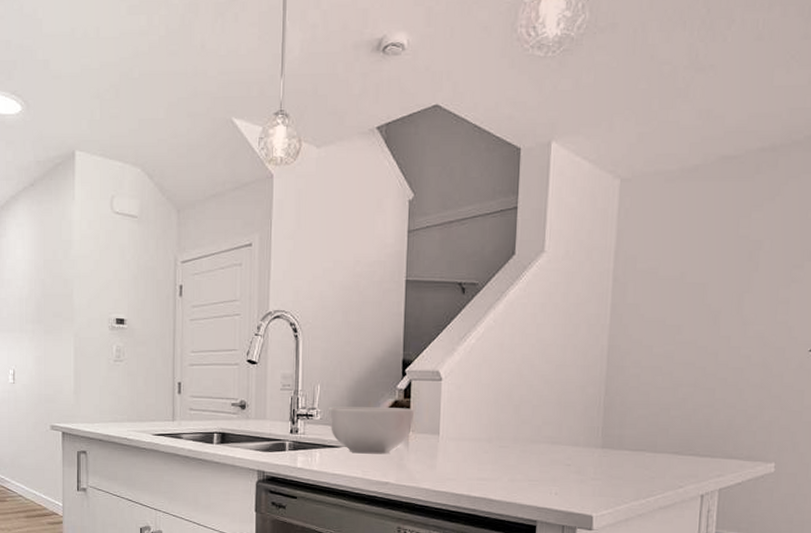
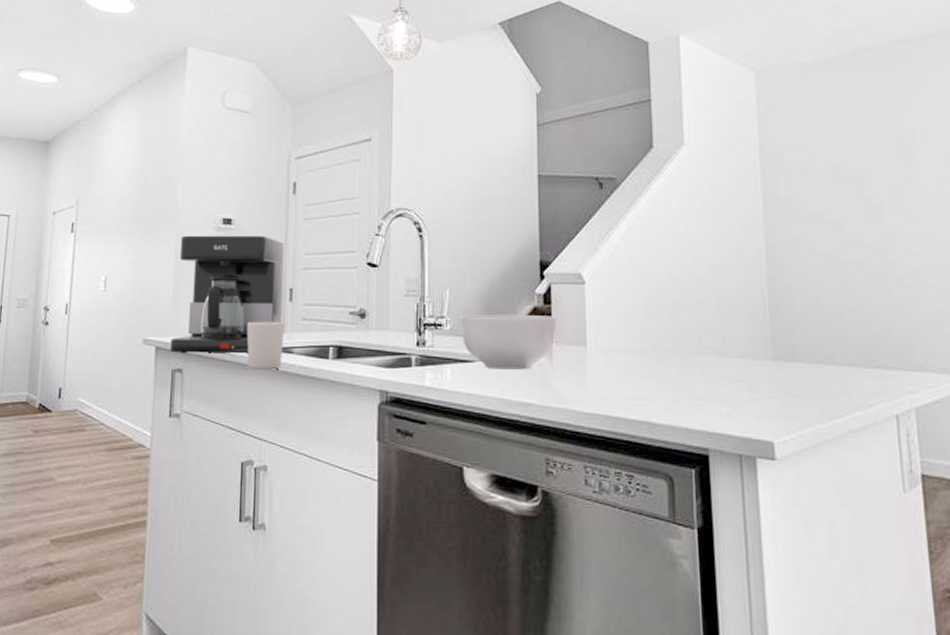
coffee maker: none [75,334,172,439] -> present [170,235,284,354]
mug: none [141,411,174,453] -> present [246,321,284,370]

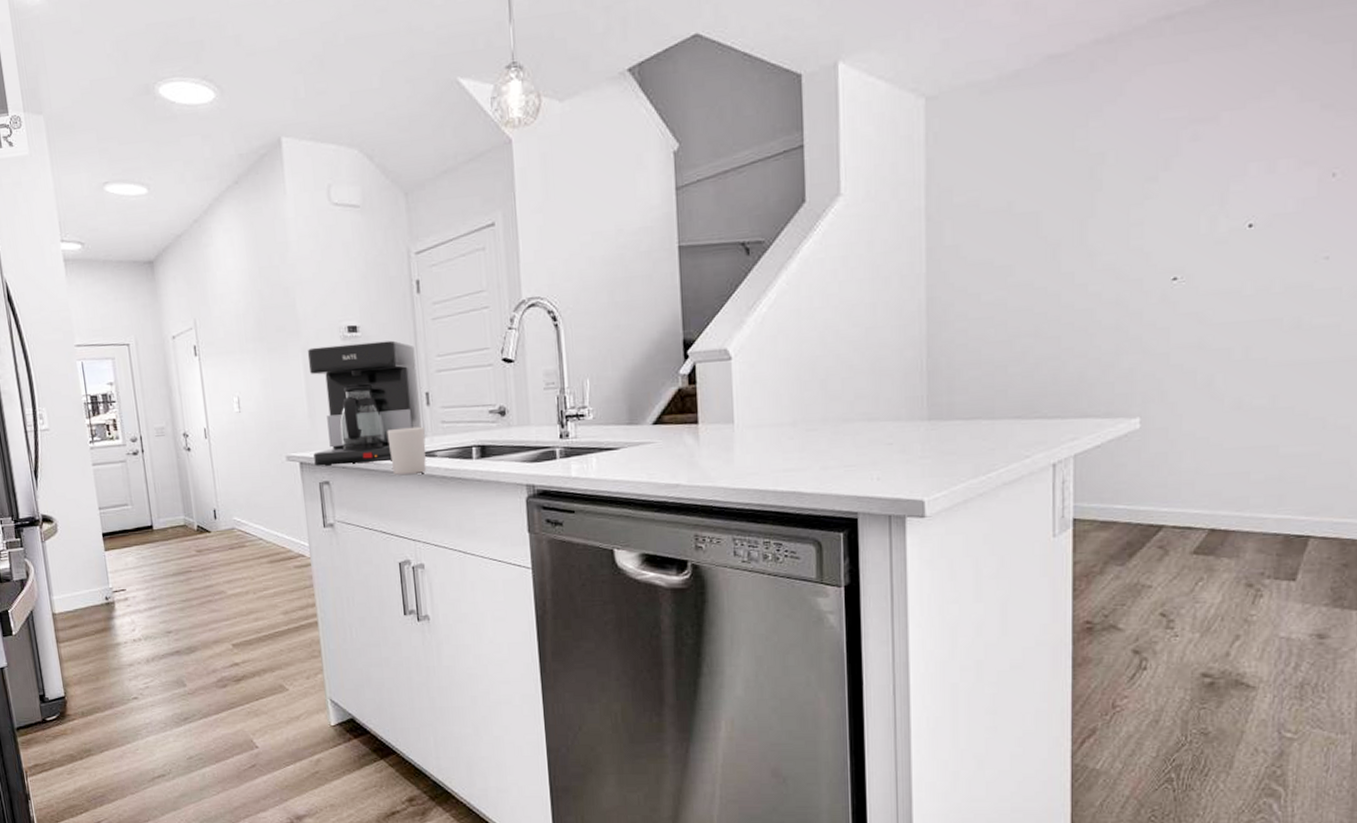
bowl: present [460,314,557,370] -> none [602,395,703,454]

